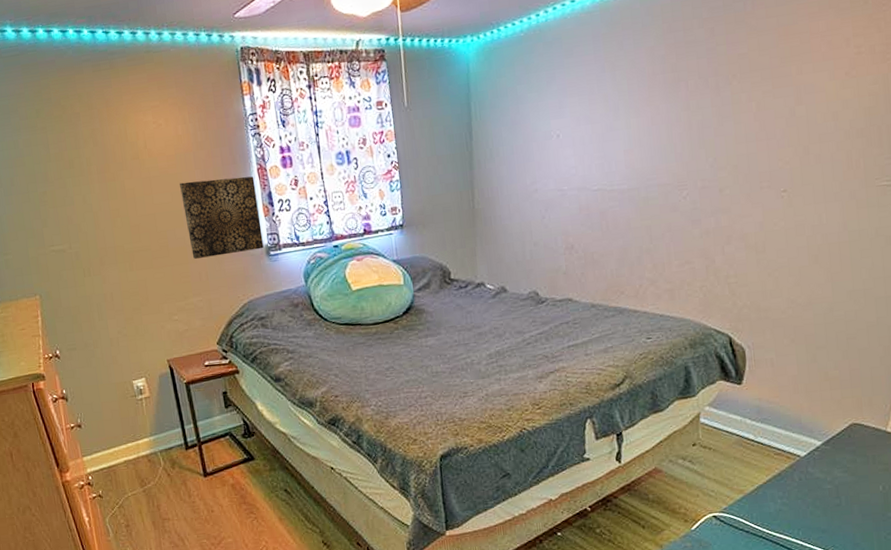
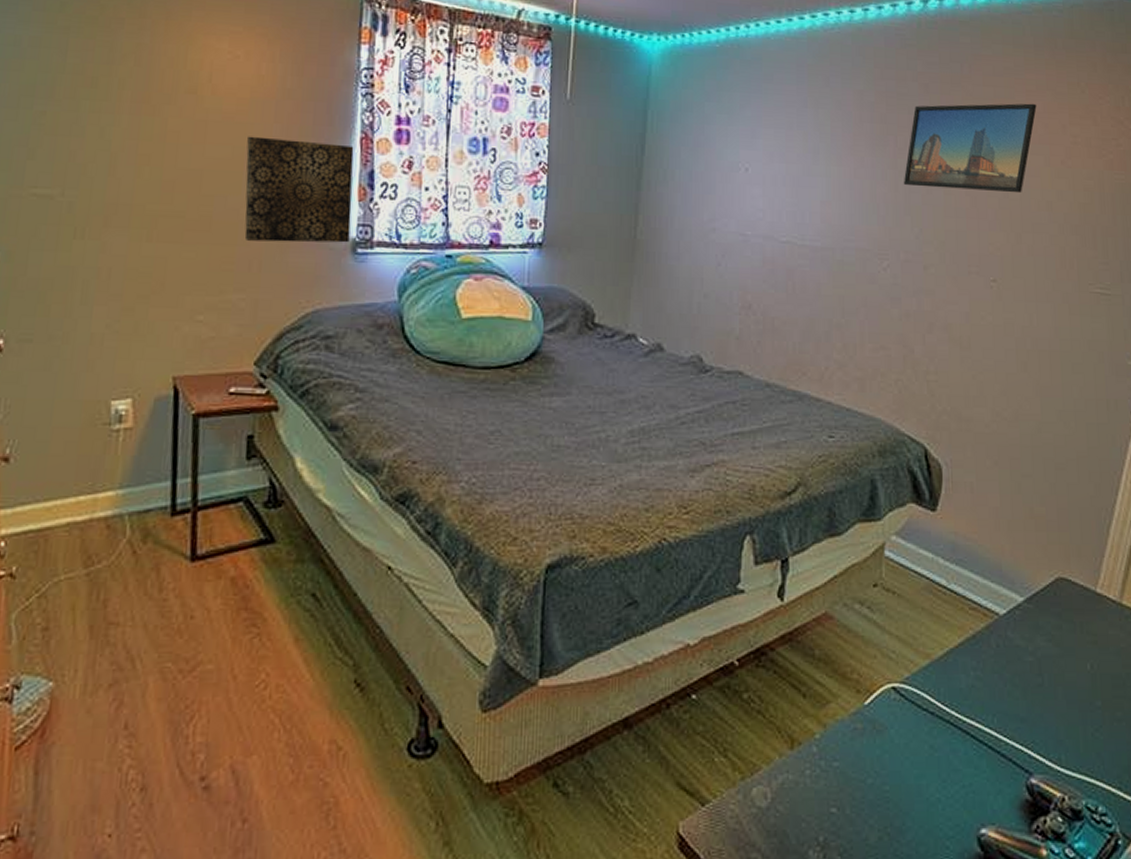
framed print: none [696,24,820,123] -> present [903,103,1037,194]

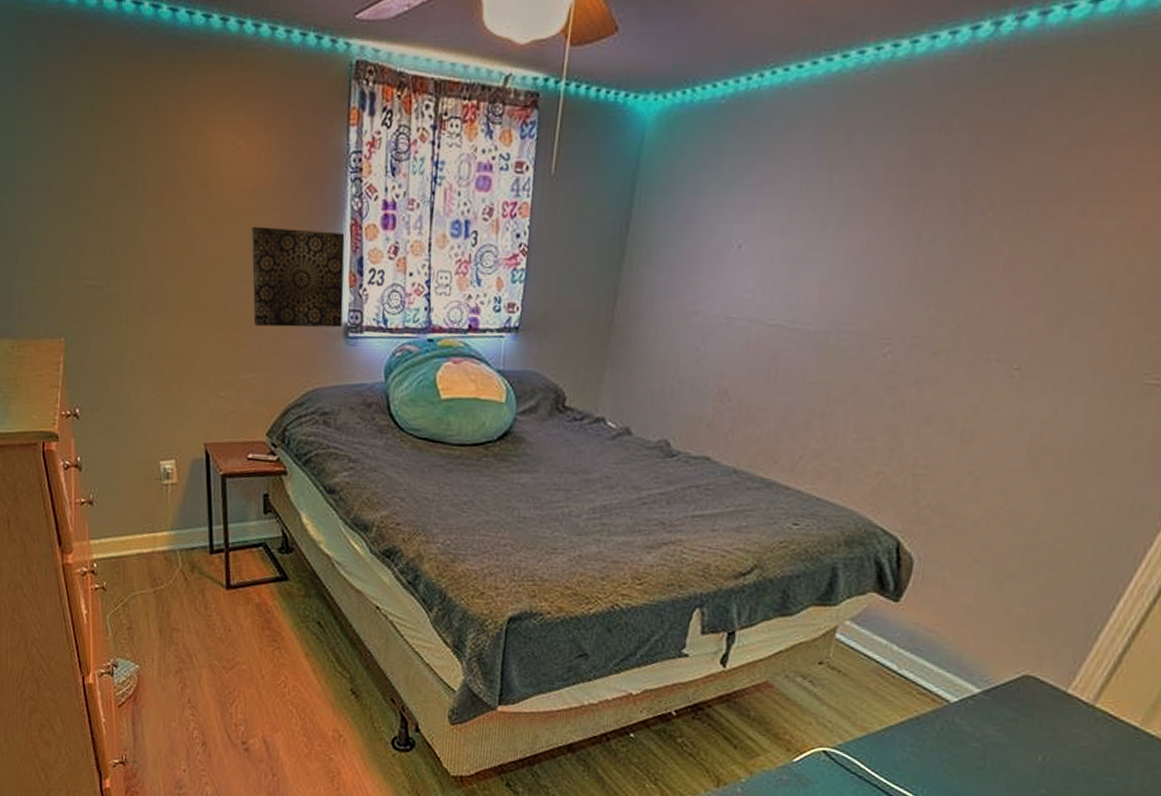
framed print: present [903,103,1037,194] -> none [924,151,1126,266]

